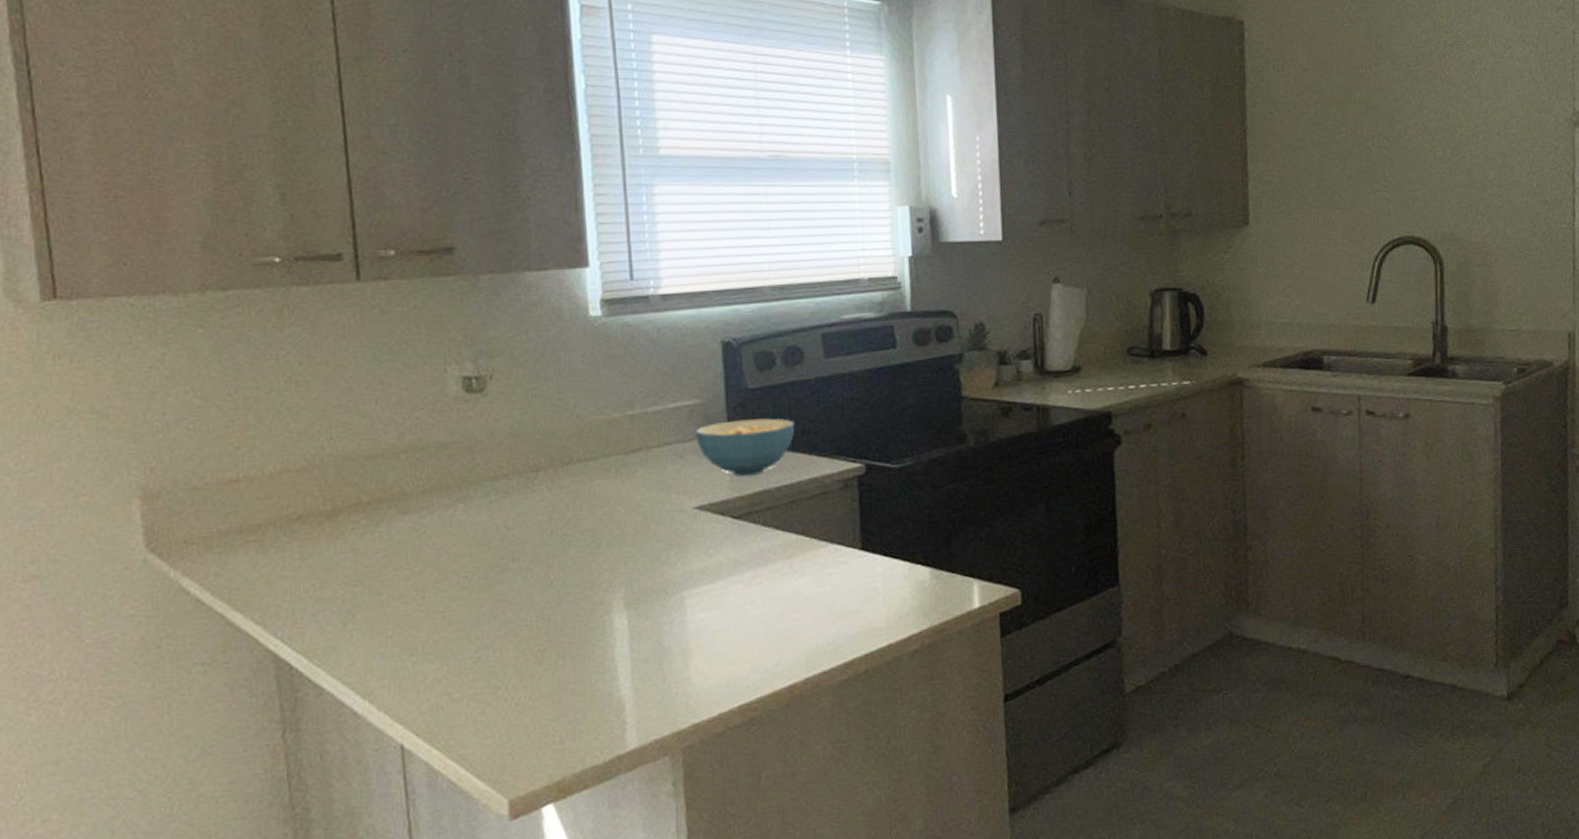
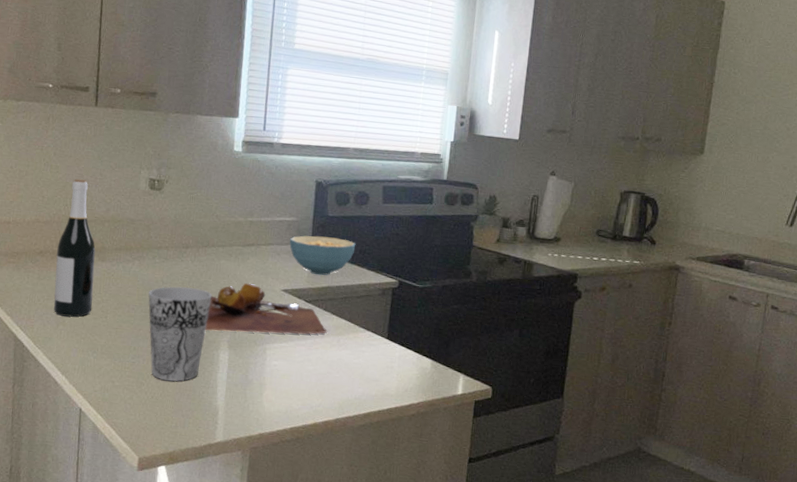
wine bottle: none [326,394,398,610] -> present [53,178,96,317]
cup: none [487,528,588,676] -> present [148,286,212,381]
cutting board: none [584,507,772,588] -> present [205,283,327,335]

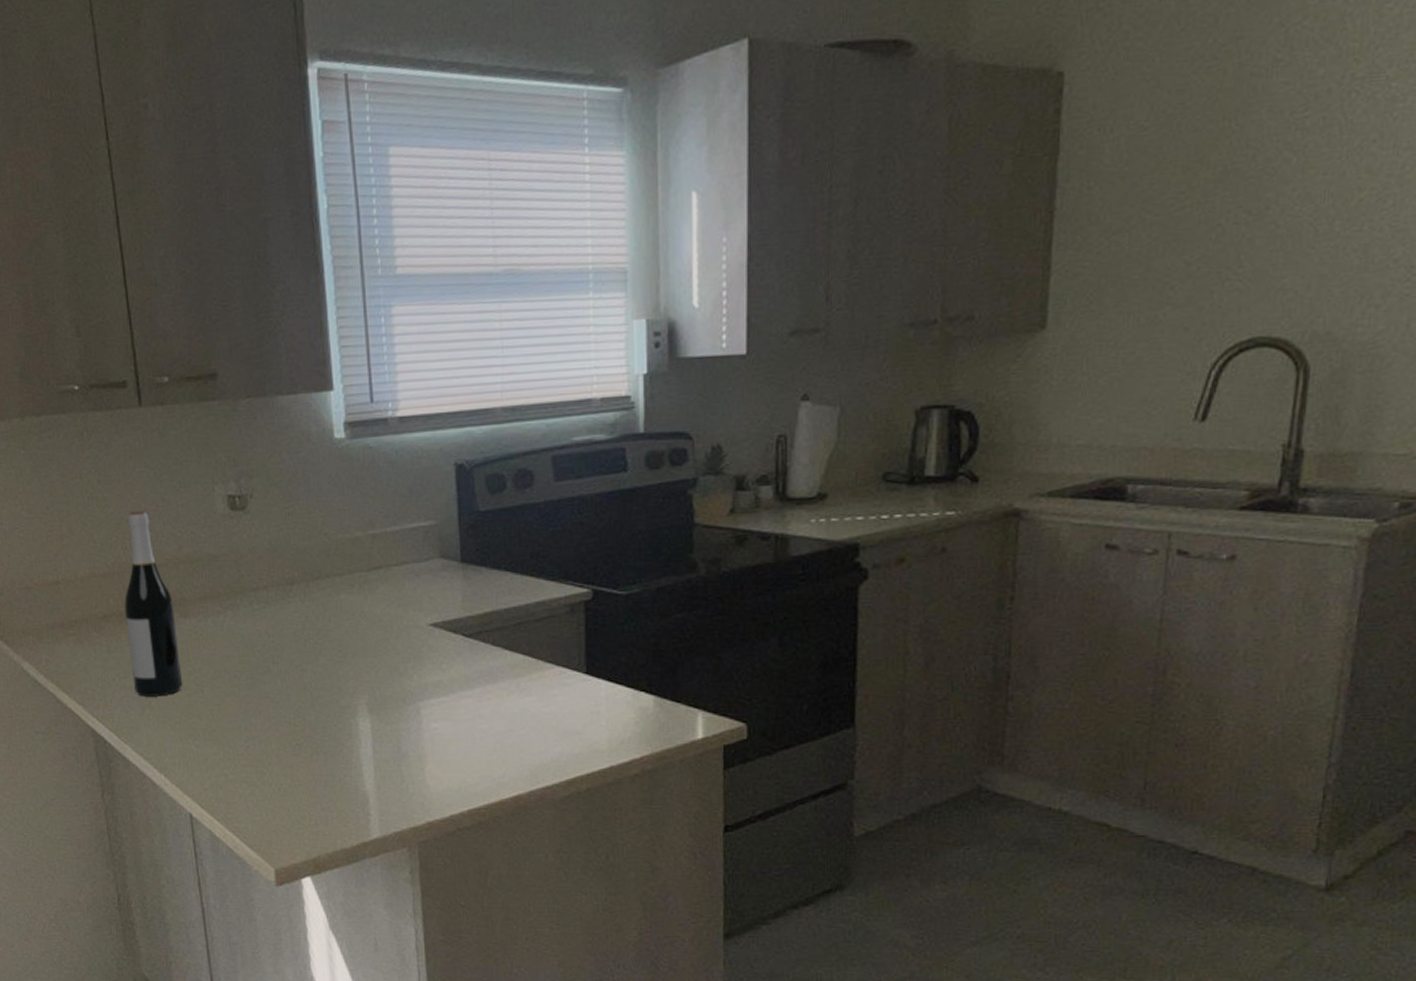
cup: present [148,286,212,381] -> none [252,638,336,765]
cutting board: present [205,283,327,335] -> none [333,622,500,692]
cereal bowl: present [289,235,356,275] -> none [429,541,524,596]

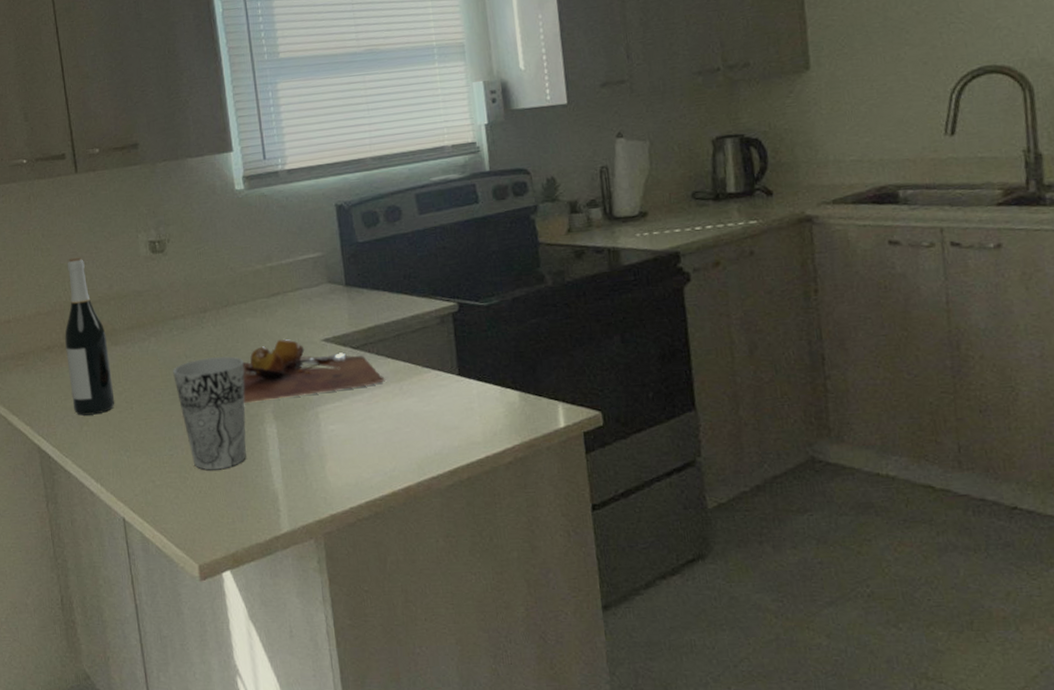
cup: none [252,638,336,765] -> present [173,356,246,470]
cutting board: none [333,622,500,692] -> present [242,339,385,403]

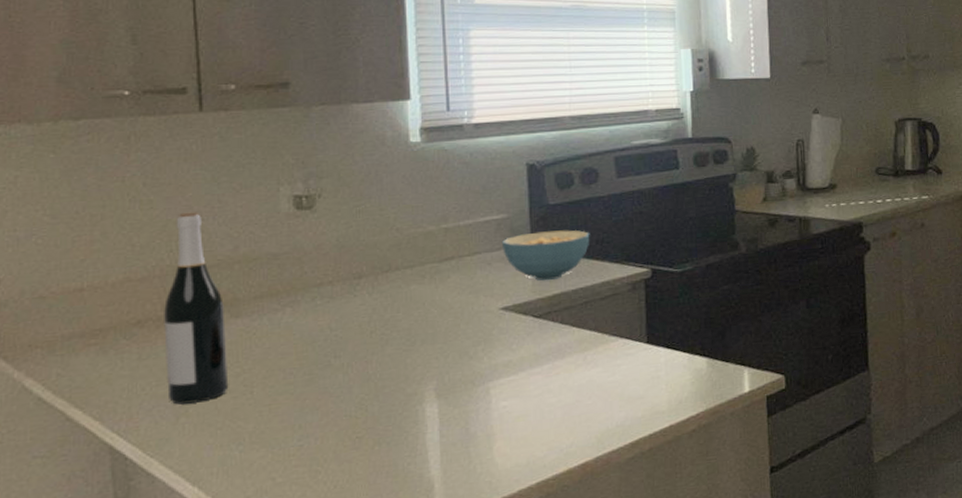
cup: present [173,356,246,470] -> none [312,328,404,461]
cutting board: present [242,339,385,403] -> none [400,308,568,381]
cereal bowl: none [318,266,398,314] -> present [501,230,590,281]

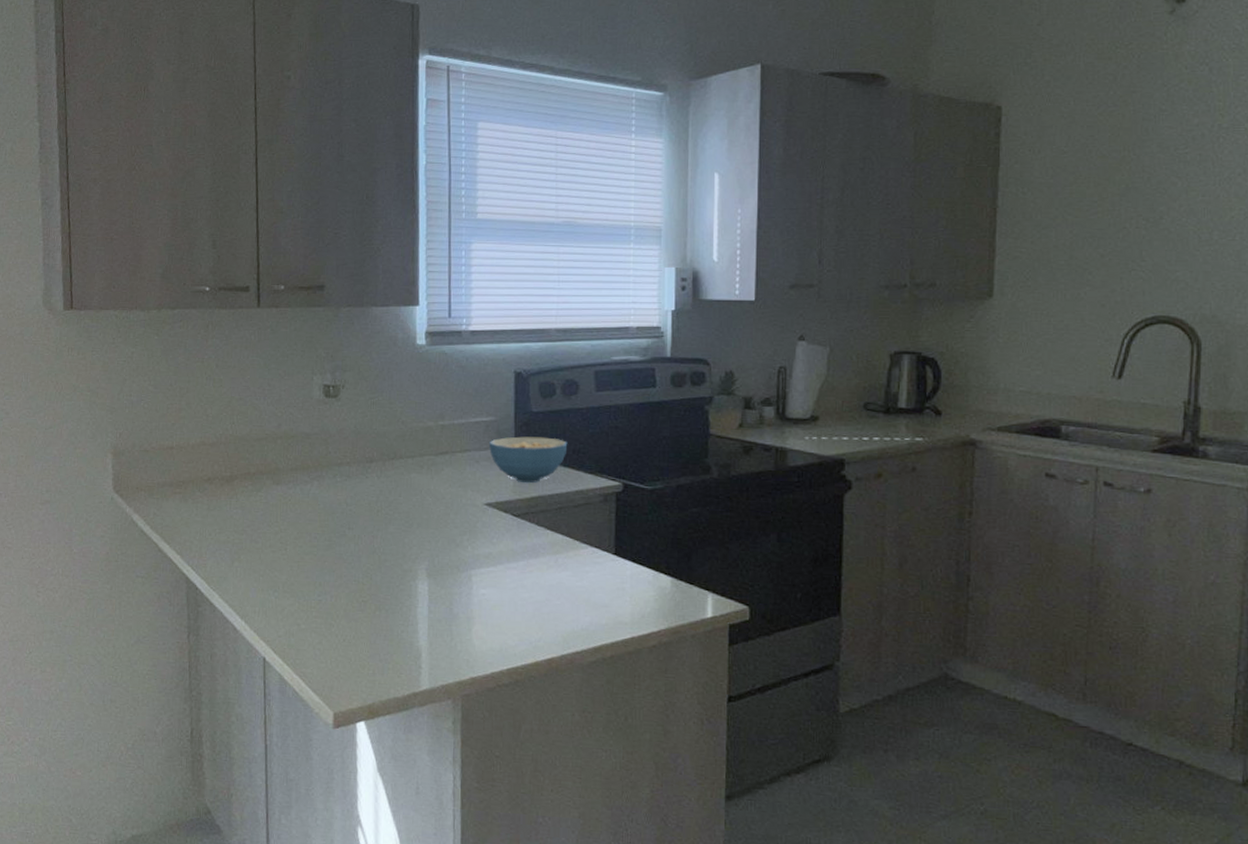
wine bottle: present [164,212,229,405] -> none [226,392,270,552]

